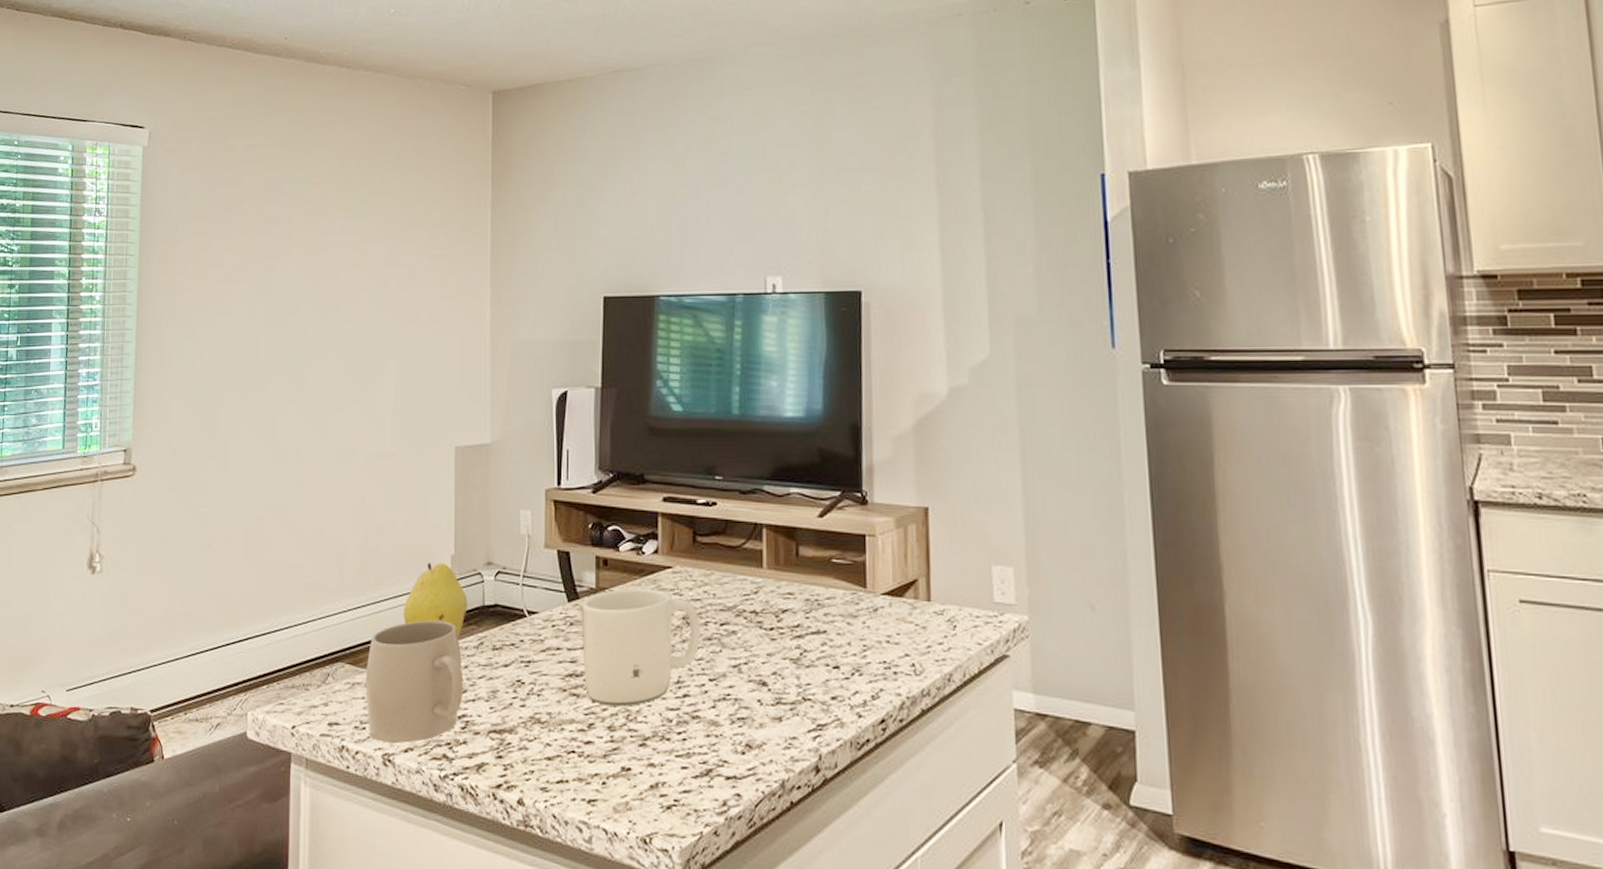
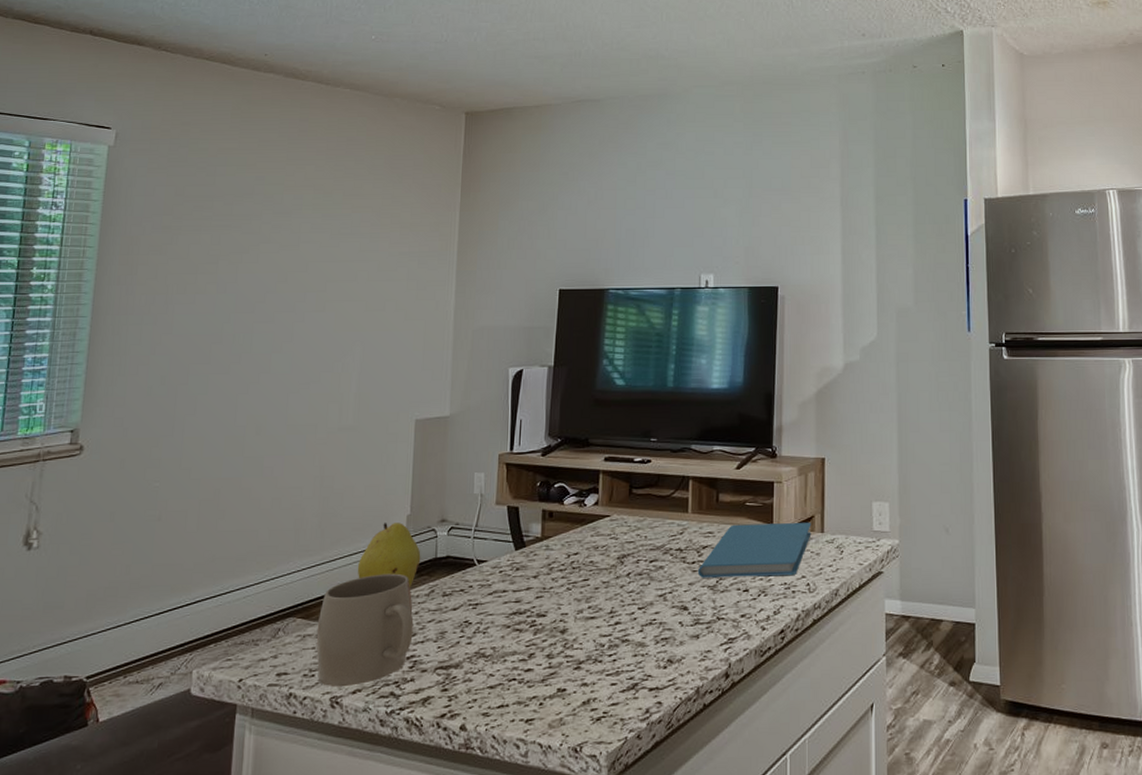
mug: present [582,587,700,707] -> none [526,534,632,637]
book: none [776,585,915,653] -> present [697,521,812,578]

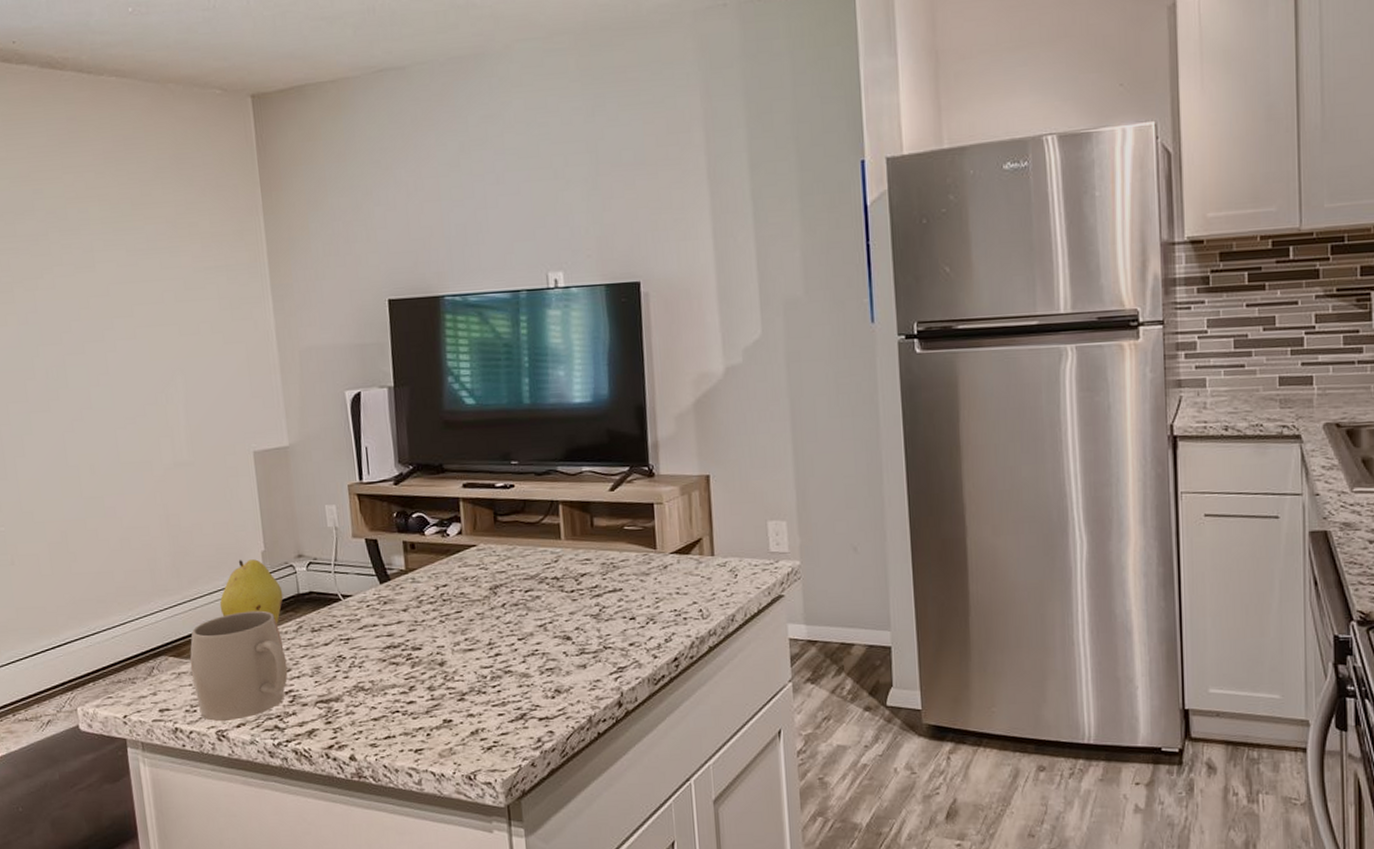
book: present [697,521,812,578] -> none [577,544,701,607]

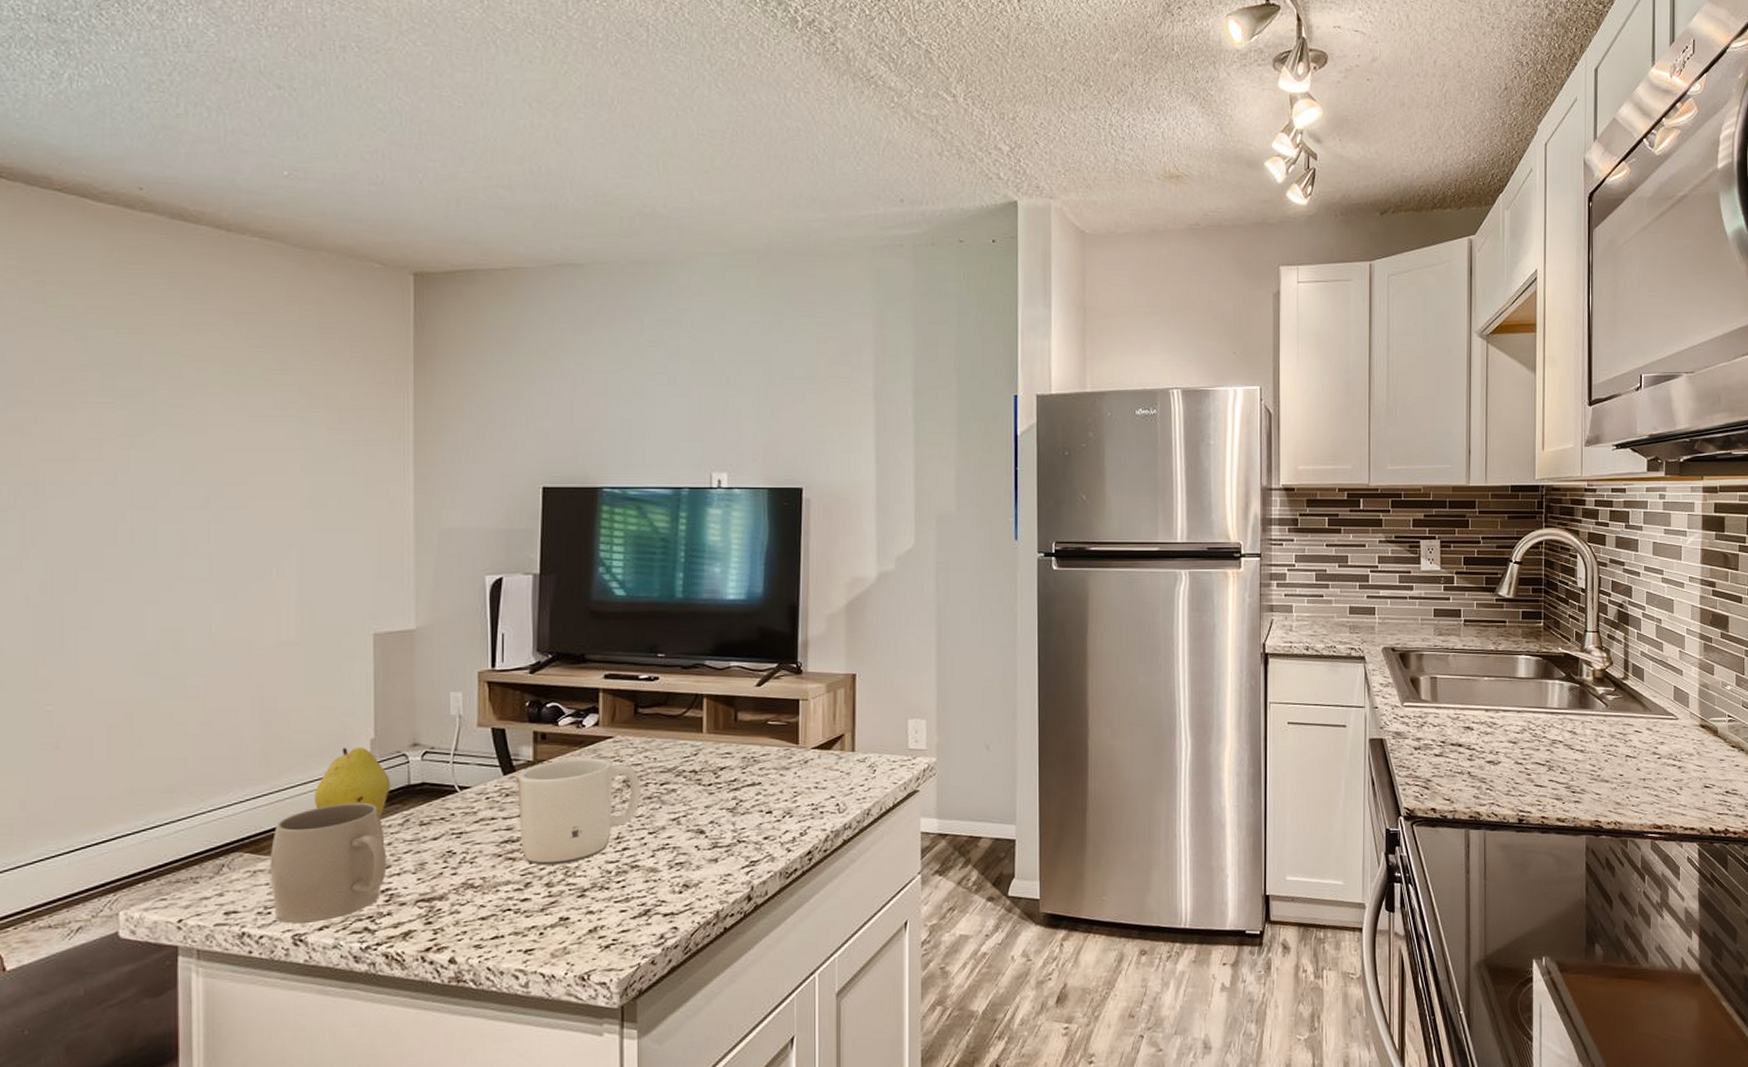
mug: none [393,565,508,670] -> present [518,757,640,865]

